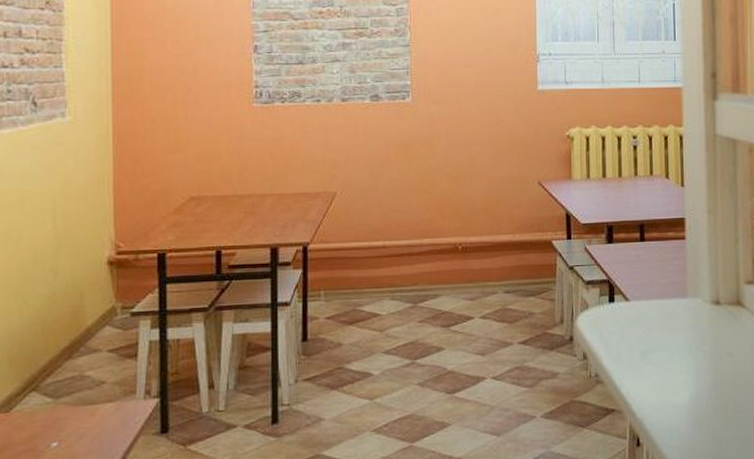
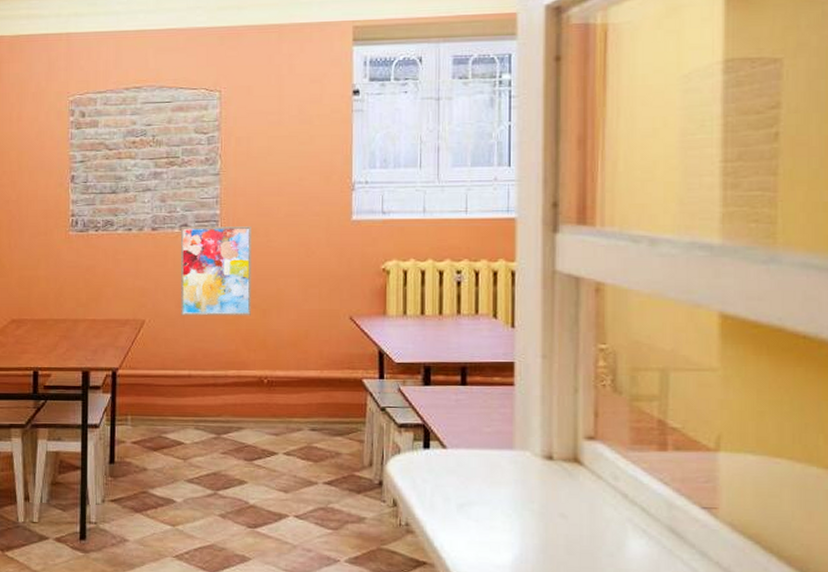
wall art: none [371,96,444,187] -> present [180,226,251,316]

